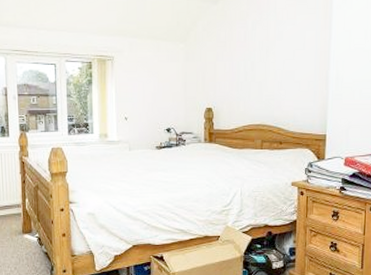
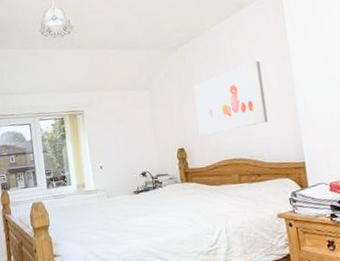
wall art: none [230,25,301,96] -> present [193,60,269,135]

